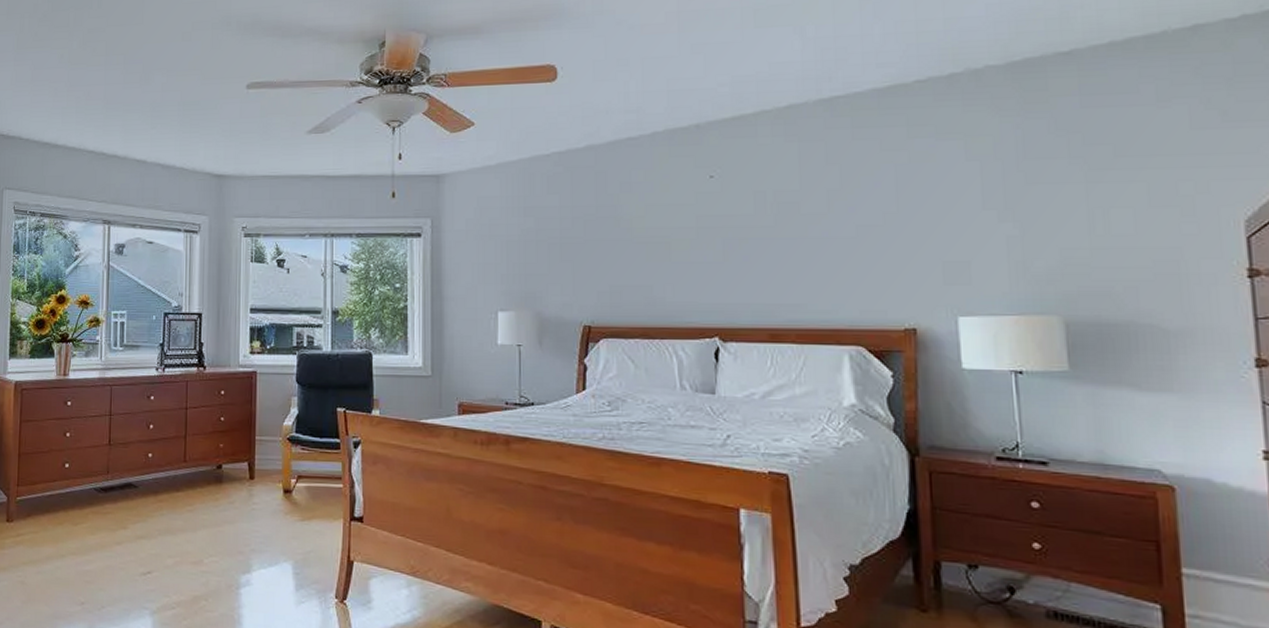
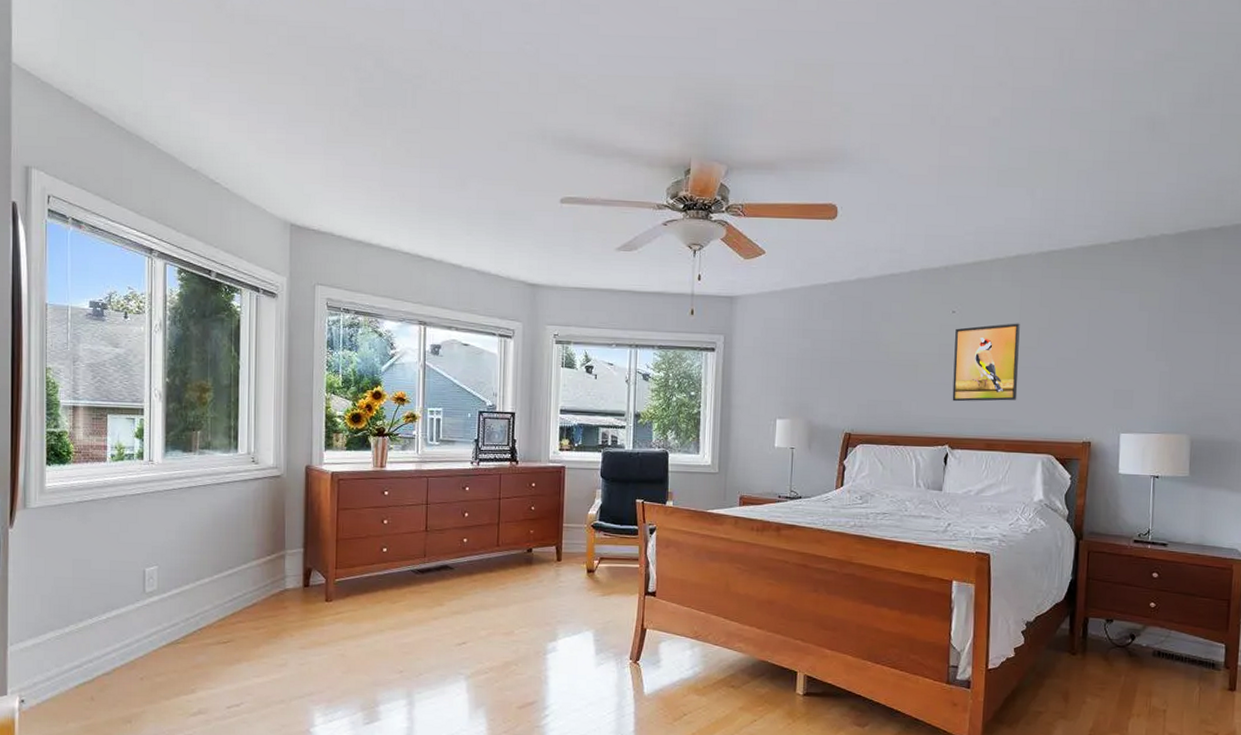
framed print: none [716,185,807,284] -> present [952,323,1020,402]

